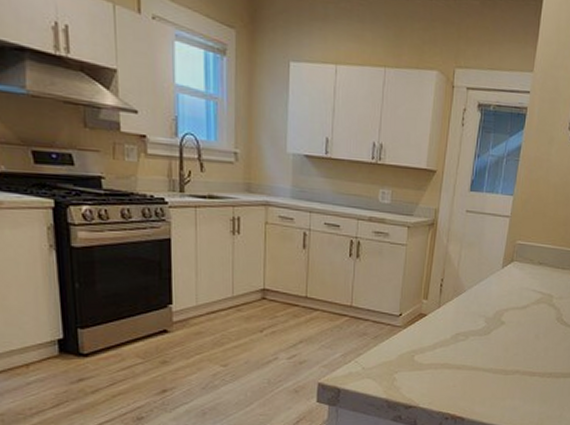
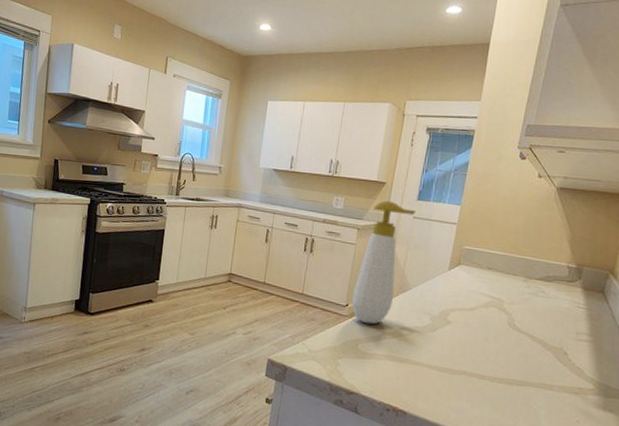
soap bottle: none [405,192,468,333] -> present [351,200,416,325]

